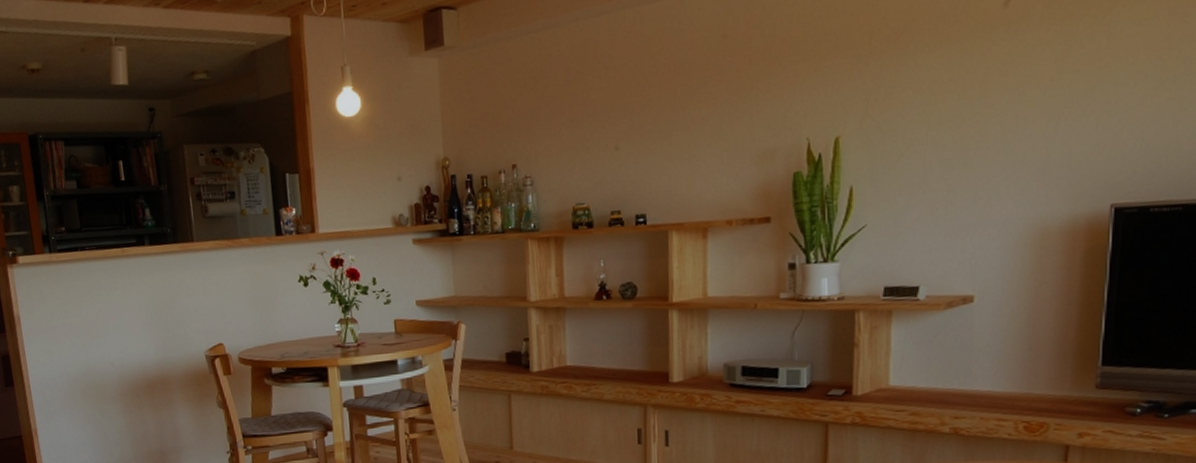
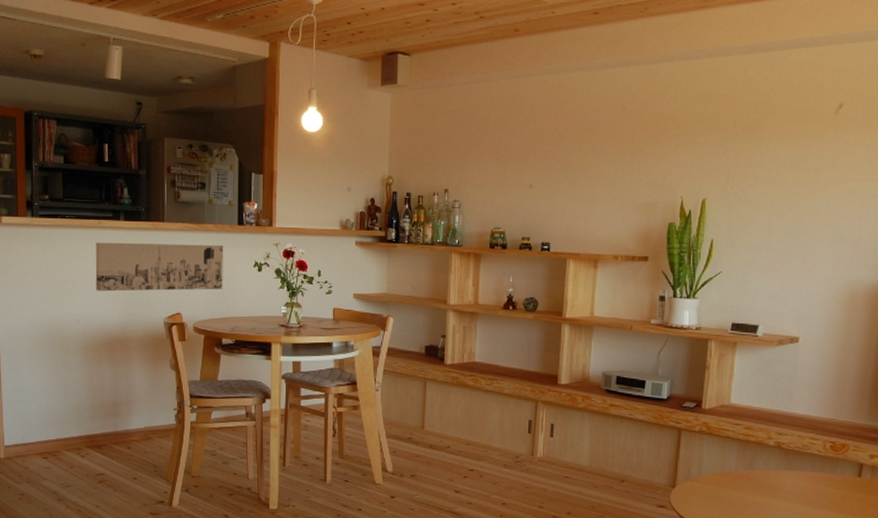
wall art: none [121,260,267,329] -> present [95,242,224,292]

